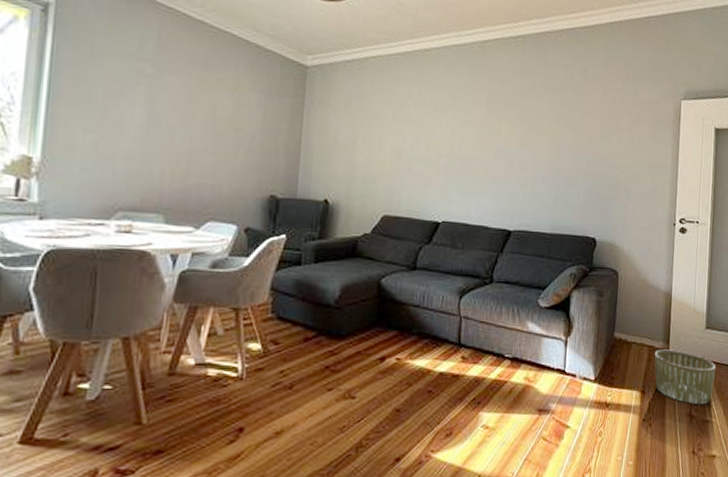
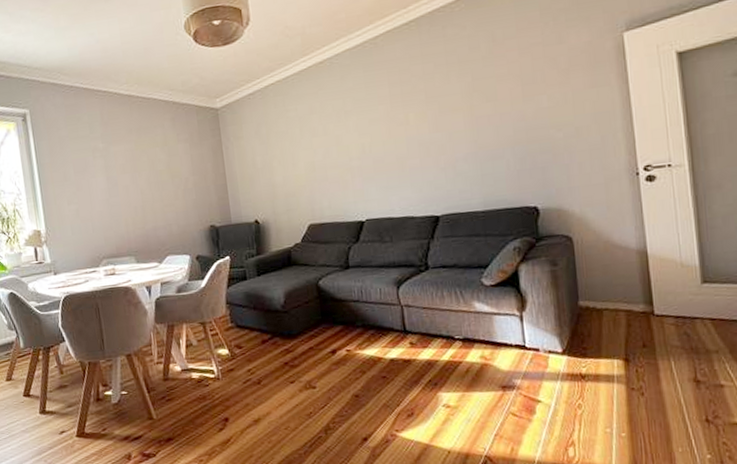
basket: present [654,349,716,405] -> none [634,311,725,369]

